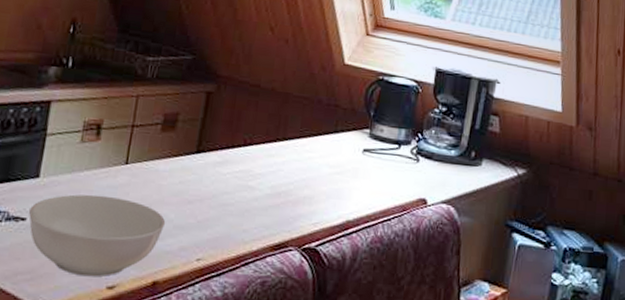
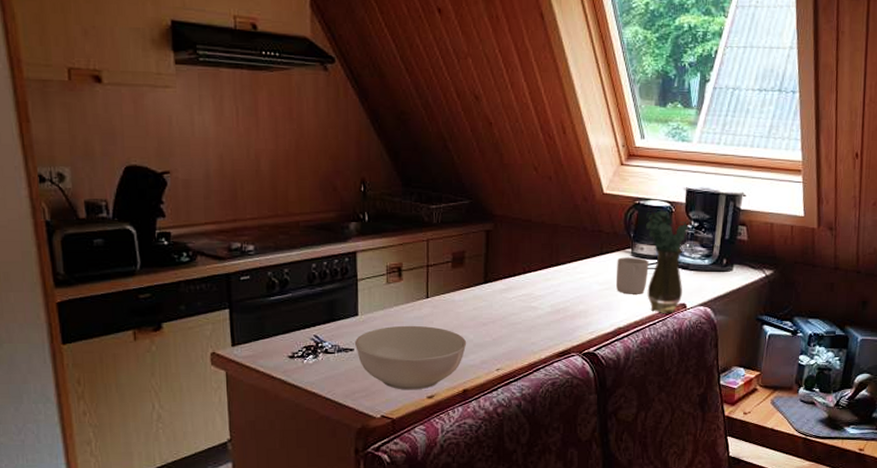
mug: none [348,138,389,183] -> present [615,257,649,294]
vase: none [383,81,436,209] -> present [646,204,689,313]

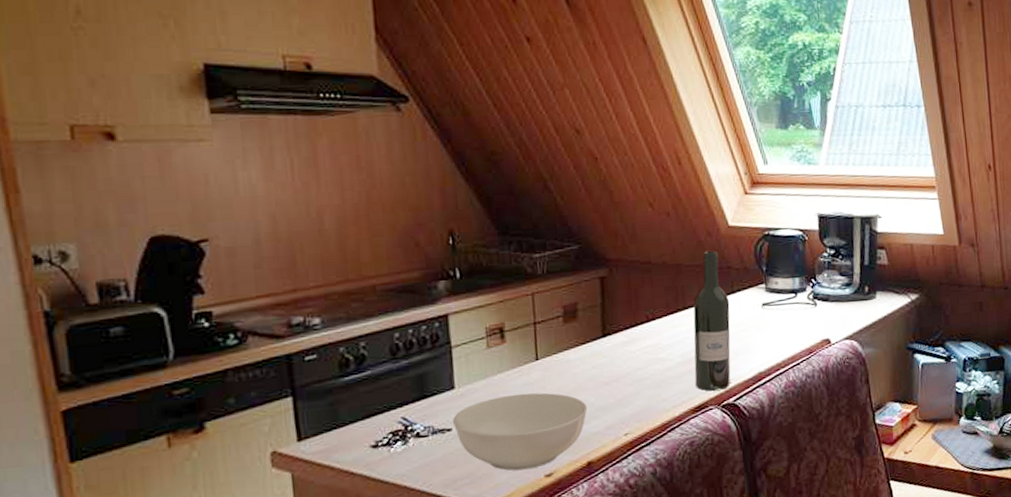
wine bottle: none [561,214,598,340] -> present [693,250,731,391]
mug: present [615,257,649,294] -> none [750,293,786,335]
vase: present [646,204,689,313] -> none [777,234,825,352]

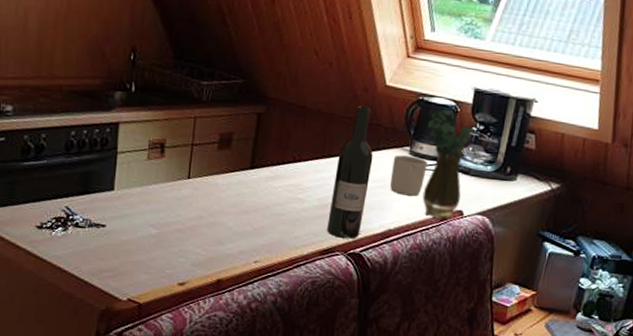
bowl: present [453,392,588,471] -> none [108,205,226,275]
mug: none [750,293,786,335] -> present [390,155,428,196]
vase: none [777,234,825,352] -> present [422,101,473,220]

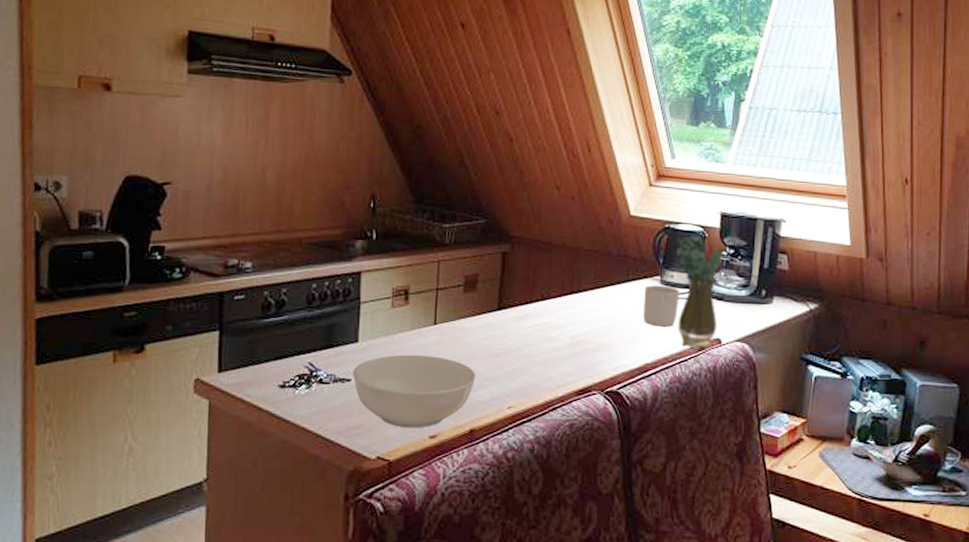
bowl: none [108,205,226,275] -> present [353,354,476,428]
wine bottle: present [327,105,374,239] -> none [581,237,623,376]

